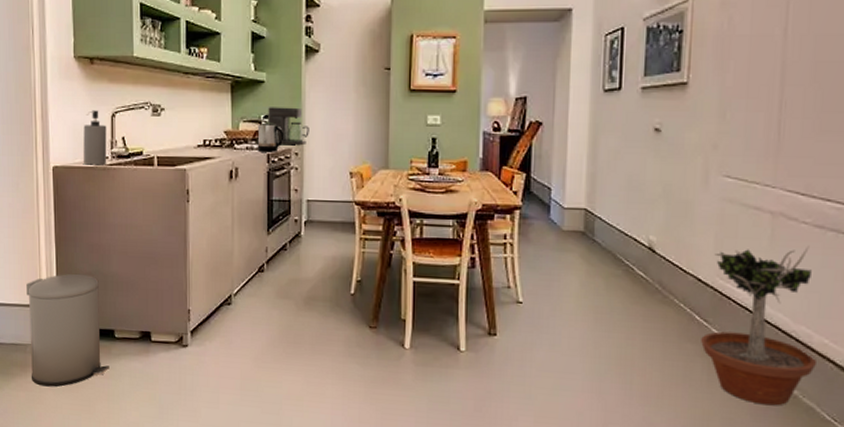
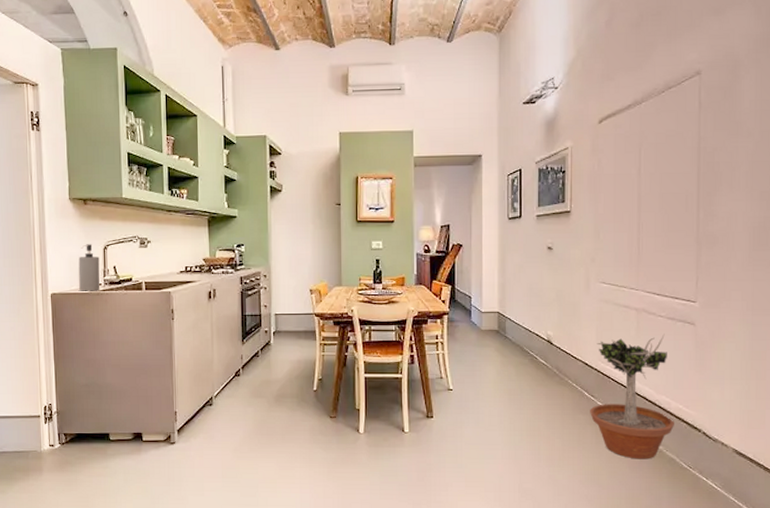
pedal bin: present [26,273,110,387] -> none [28,386,105,488]
kettle: present [257,122,284,153] -> none [231,250,255,276]
coffee maker: present [268,107,309,146] -> none [240,237,275,269]

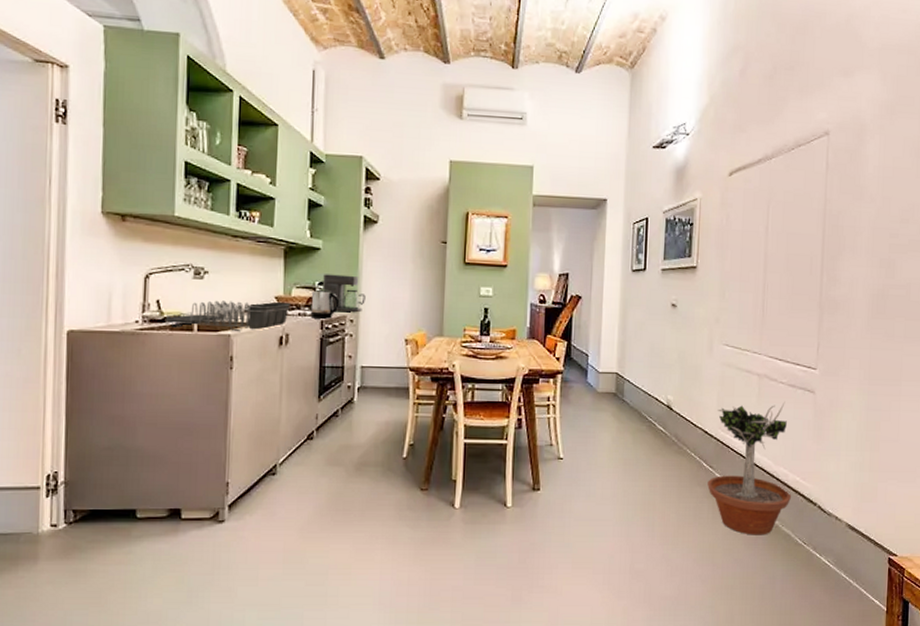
soap dispenser: present [78,244,100,291] -> none [108,270,138,330]
dish rack: none [120,262,215,288] -> present [164,300,290,331]
kettle: none [231,250,255,276] -> present [310,289,340,320]
coffee maker: none [240,237,275,269] -> present [323,274,366,313]

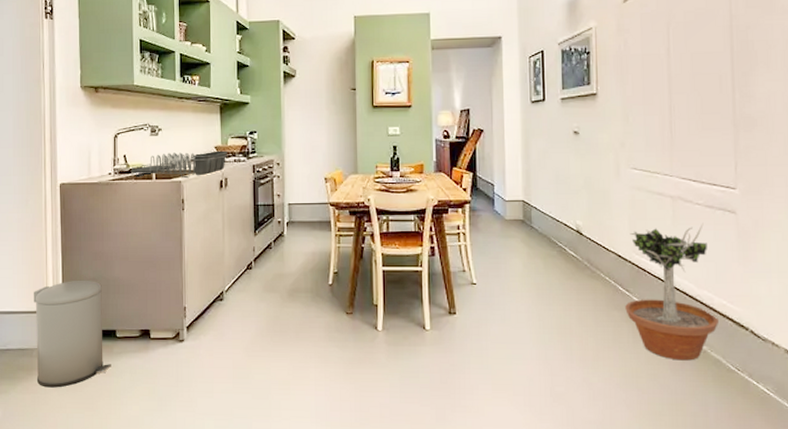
pedal bin: none [24,449,128,580] -> present [34,280,111,388]
kettle: present [310,289,340,320] -> none [243,138,267,164]
coffee maker: present [323,274,366,313] -> none [253,124,289,157]

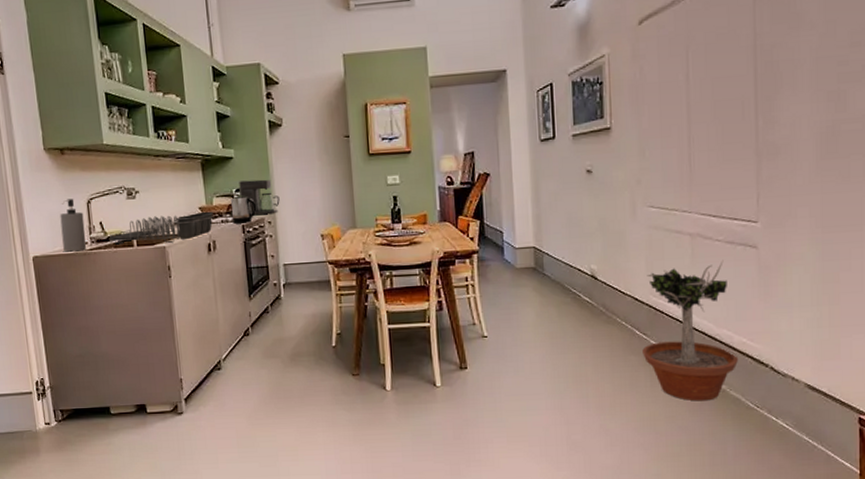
pedal bin: present [34,280,111,388] -> none [17,357,109,470]
soap dispenser: none [88,132,110,181] -> present [60,198,87,252]
kettle: none [243,138,267,164] -> present [230,195,257,225]
coffee maker: none [253,124,289,157] -> present [239,179,280,216]

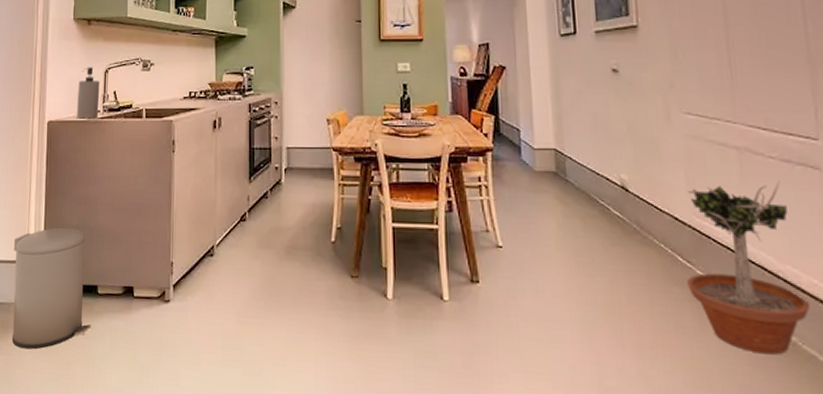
pedal bin: none [17,357,109,470] -> present [12,227,91,350]
dish rack: present [108,211,214,245] -> none [120,87,222,116]
kettle: present [230,195,257,225] -> none [239,74,265,103]
coffee maker: present [239,179,280,216] -> none [249,59,288,95]

